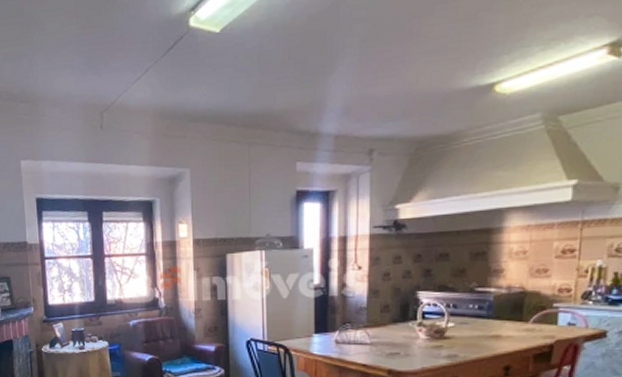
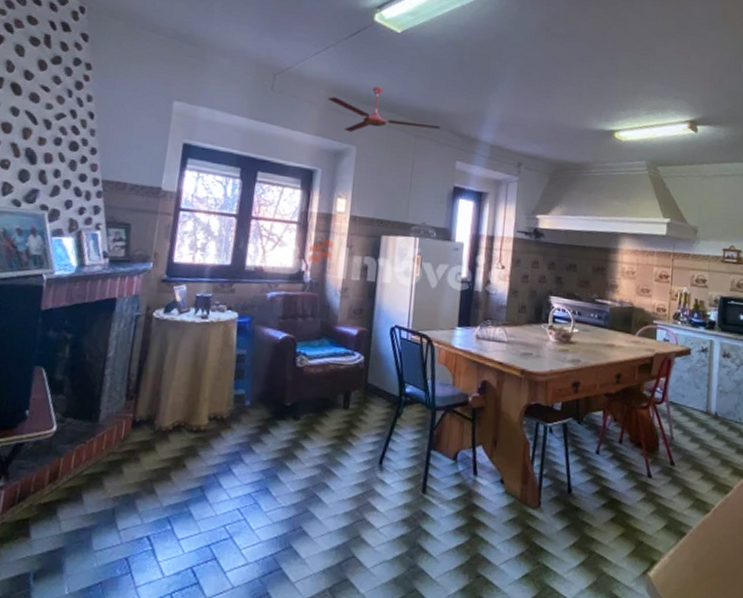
ceiling fan: none [154,99,275,156] -> present [327,86,440,133]

